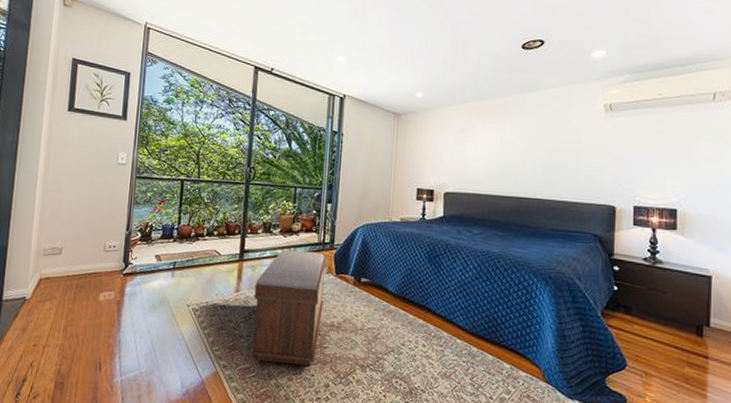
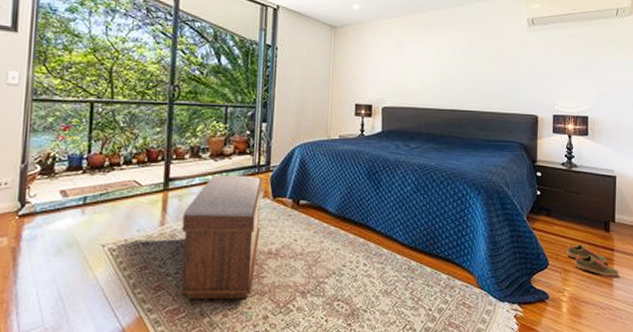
shoe: none [649,345,715,388] -> present [567,243,619,277]

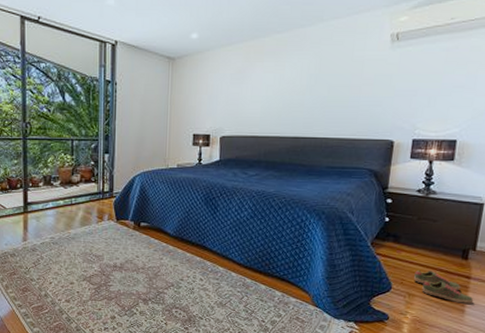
bench: present [178,175,263,300] -> none [40,200,107,302]

